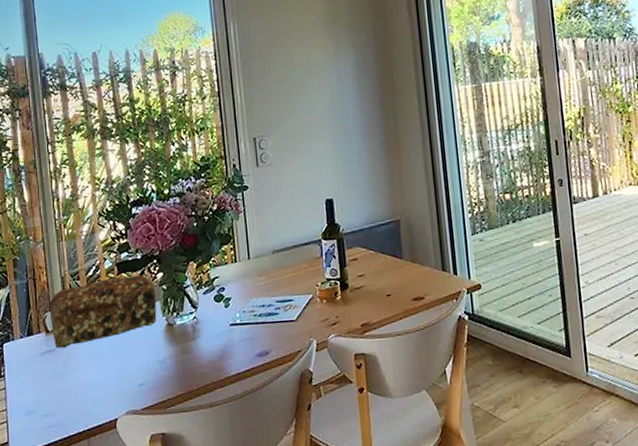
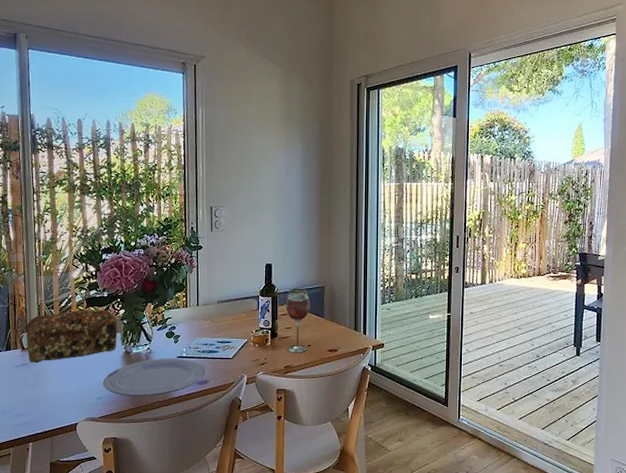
plate: none [144,326,265,380] -> present [103,358,205,396]
wineglass: none [354,224,387,307] -> present [286,288,310,353]

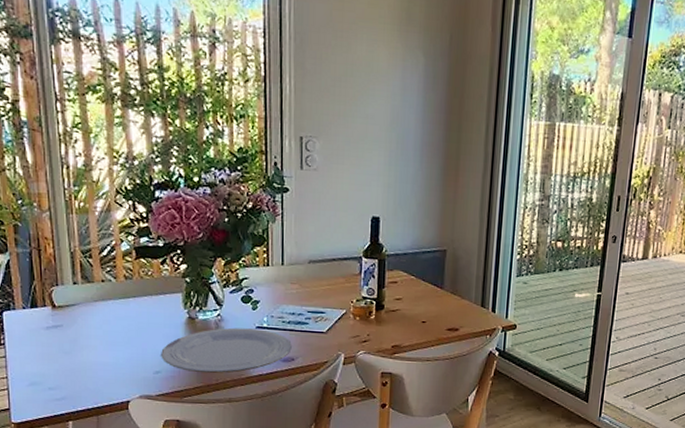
bread loaf: present [26,309,117,363] -> none [56,261,177,325]
wineglass: present [286,288,310,353] -> none [396,249,427,331]

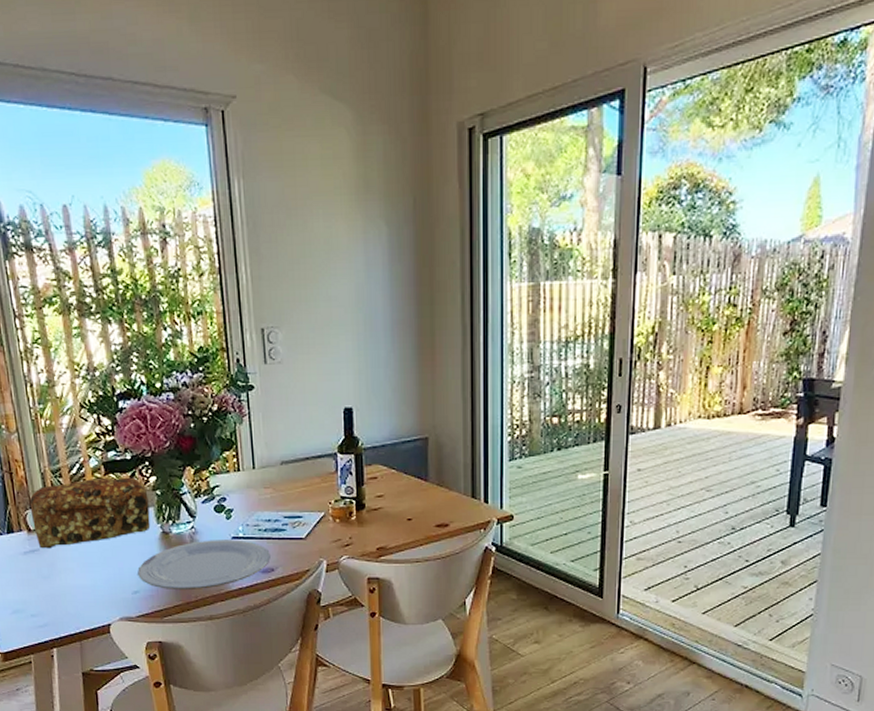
bread loaf: none [56,261,177,325] -> present [29,477,151,549]

